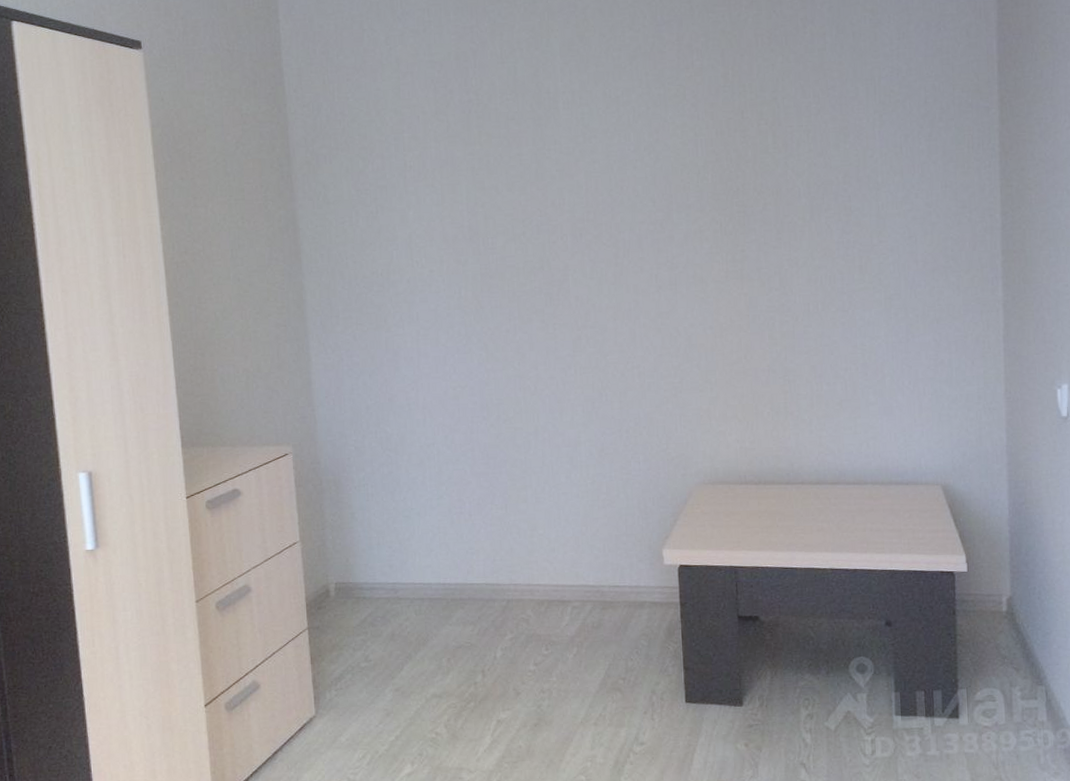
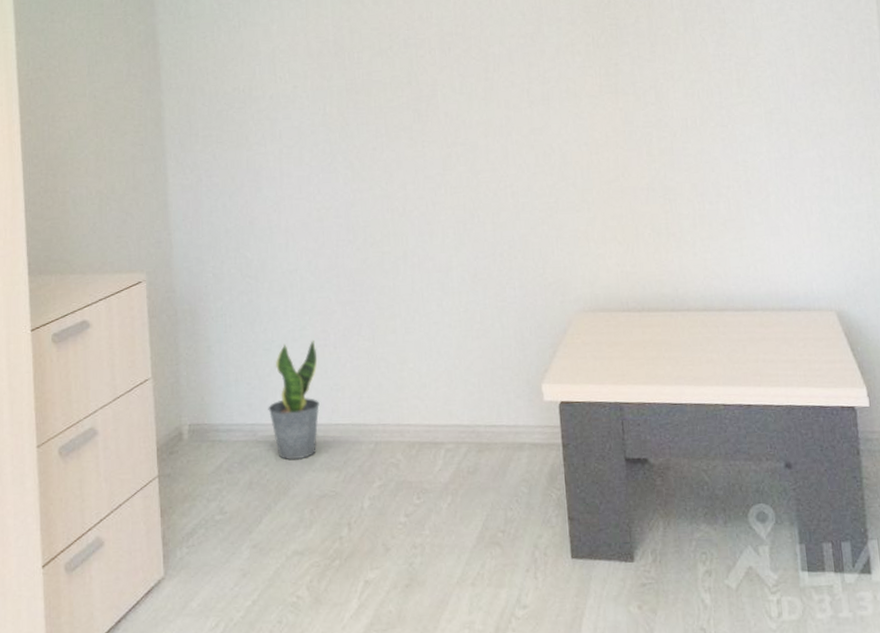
potted plant: none [408,508,456,615] -> present [268,339,320,460]

